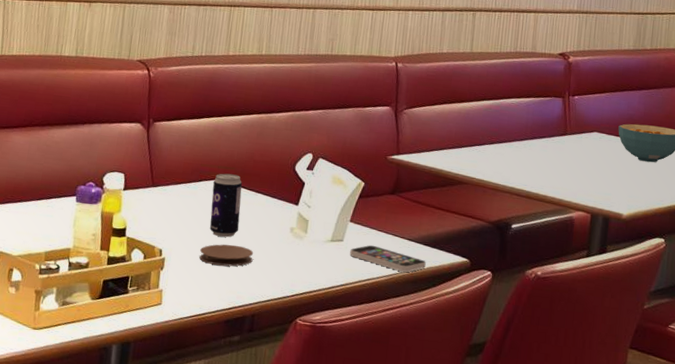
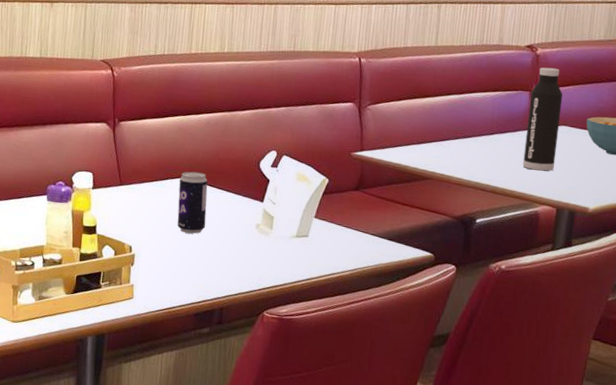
coaster: present [199,244,254,267] -> none [168,240,221,262]
smartphone: present [350,245,426,273] -> none [315,240,390,267]
water bottle: none [557,74,595,177] -> present [522,67,563,171]

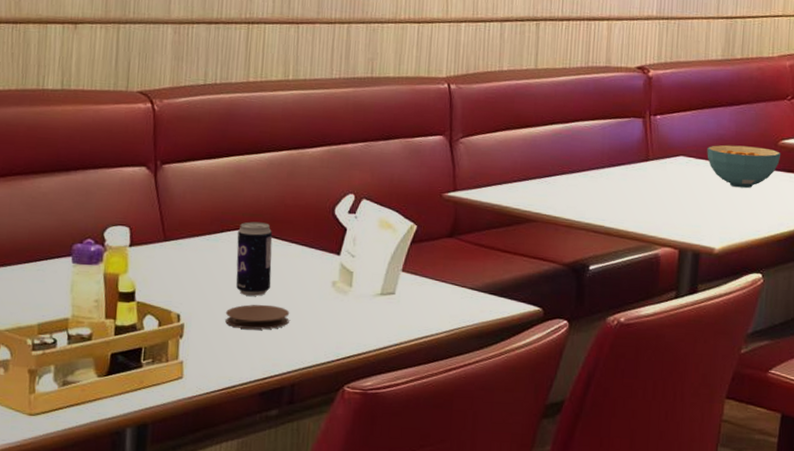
coaster: none [168,240,221,262] -> present [225,304,290,330]
water bottle: present [522,67,563,171] -> none [639,91,680,208]

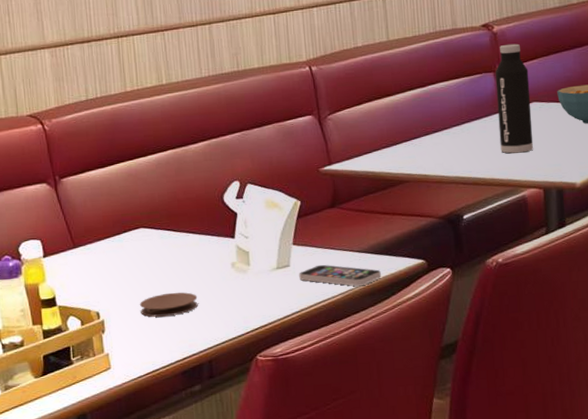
beverage can: present [236,221,273,296] -> none [139,218,176,287]
smartphone: none [403,297,492,327] -> present [299,264,381,287]
water bottle: none [639,91,680,208] -> present [495,43,533,154]

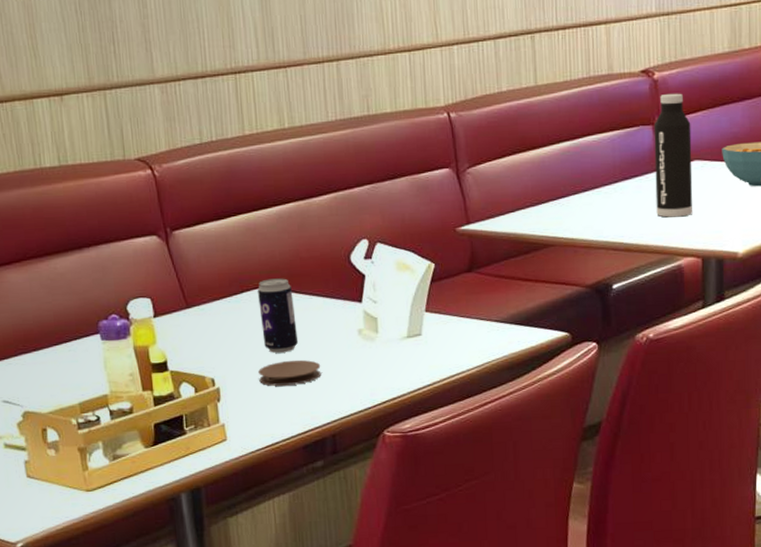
beverage can: none [139,218,176,287] -> present [258,278,298,353]
smartphone: present [299,264,381,287] -> none [431,334,521,360]

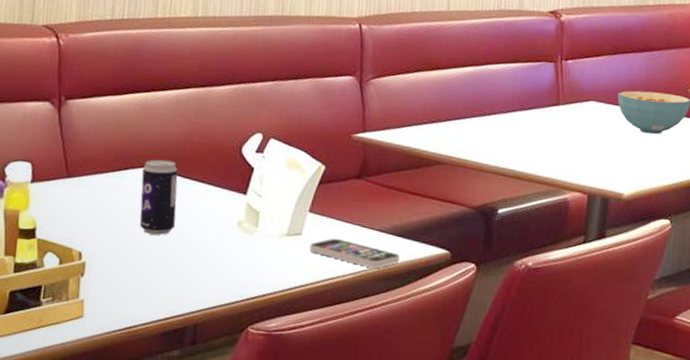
coaster: present [257,359,322,386] -> none [128,243,194,269]
smartphone: none [431,334,521,360] -> present [309,238,400,269]
water bottle: present [653,93,693,218] -> none [549,35,591,153]

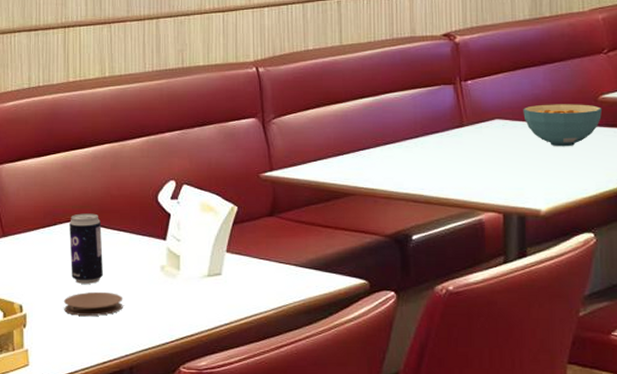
coaster: none [128,243,194,269] -> present [63,291,123,316]
smartphone: present [309,238,400,269] -> none [231,275,318,303]

